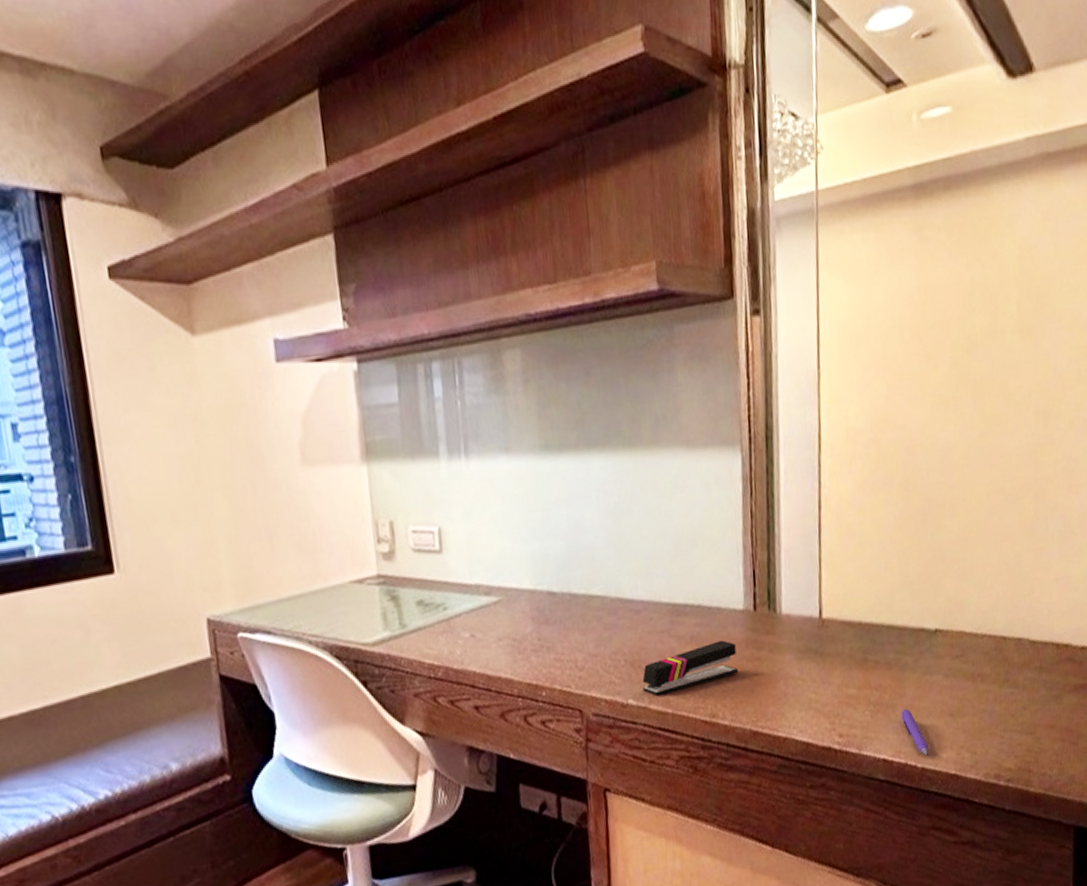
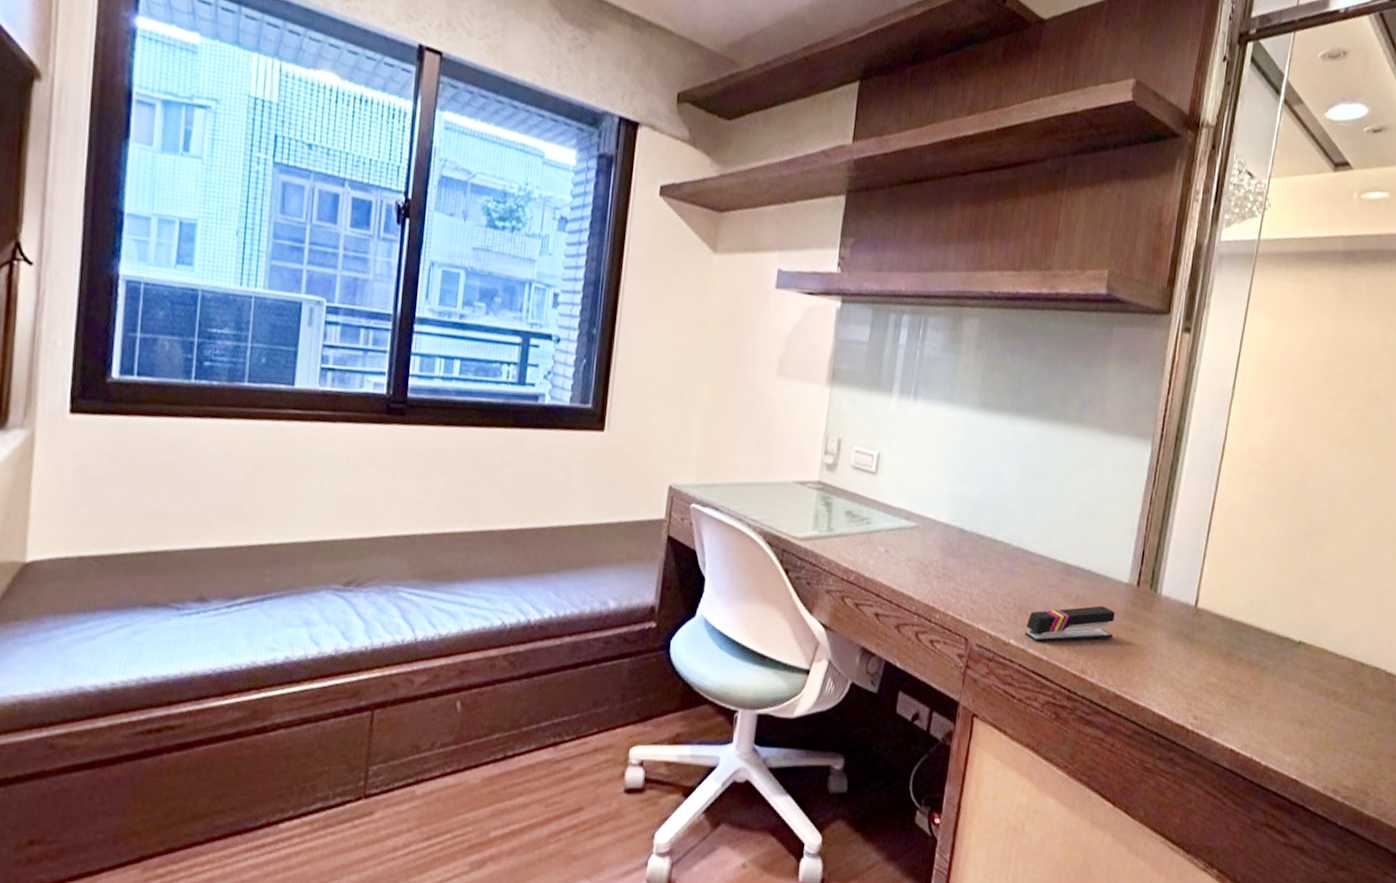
pen: present [901,709,929,755] -> none [1254,708,1275,755]

